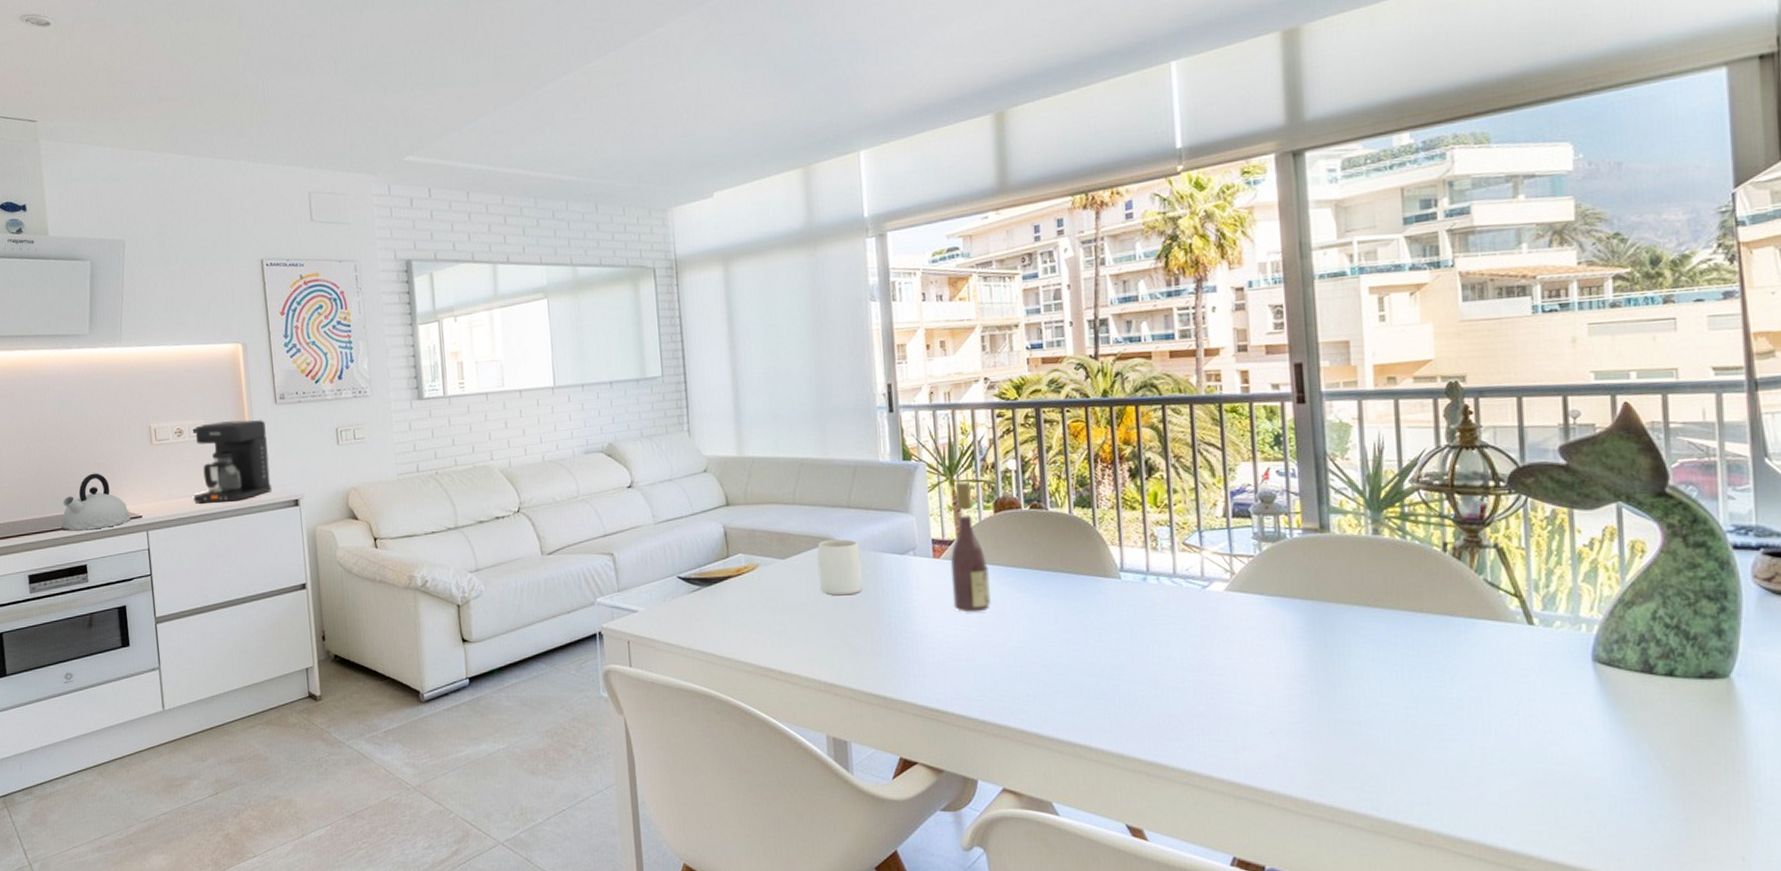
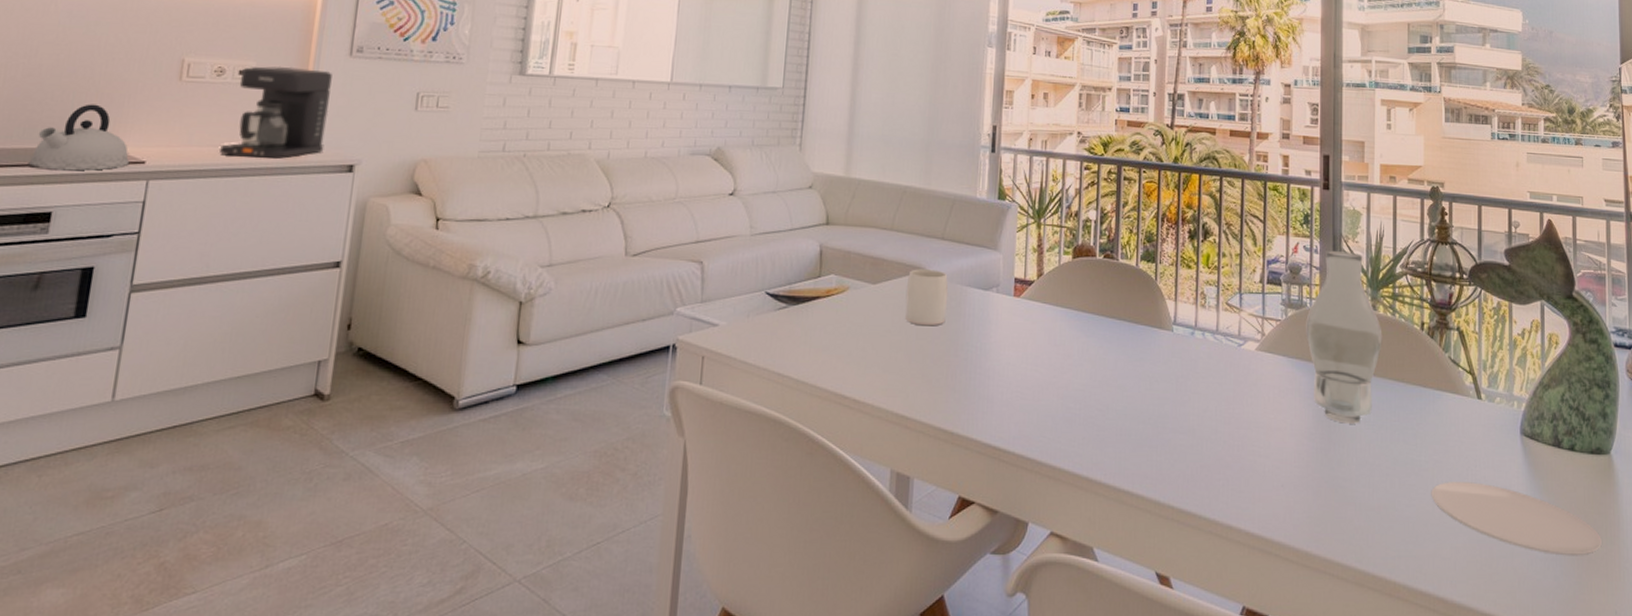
wine bottle: present [950,480,991,613] -> none [1026,224,1062,353]
vase: none [1286,471,1391,663] -> present [1306,250,1382,424]
plate: none [1468,718,1721,797] -> present [1431,482,1603,556]

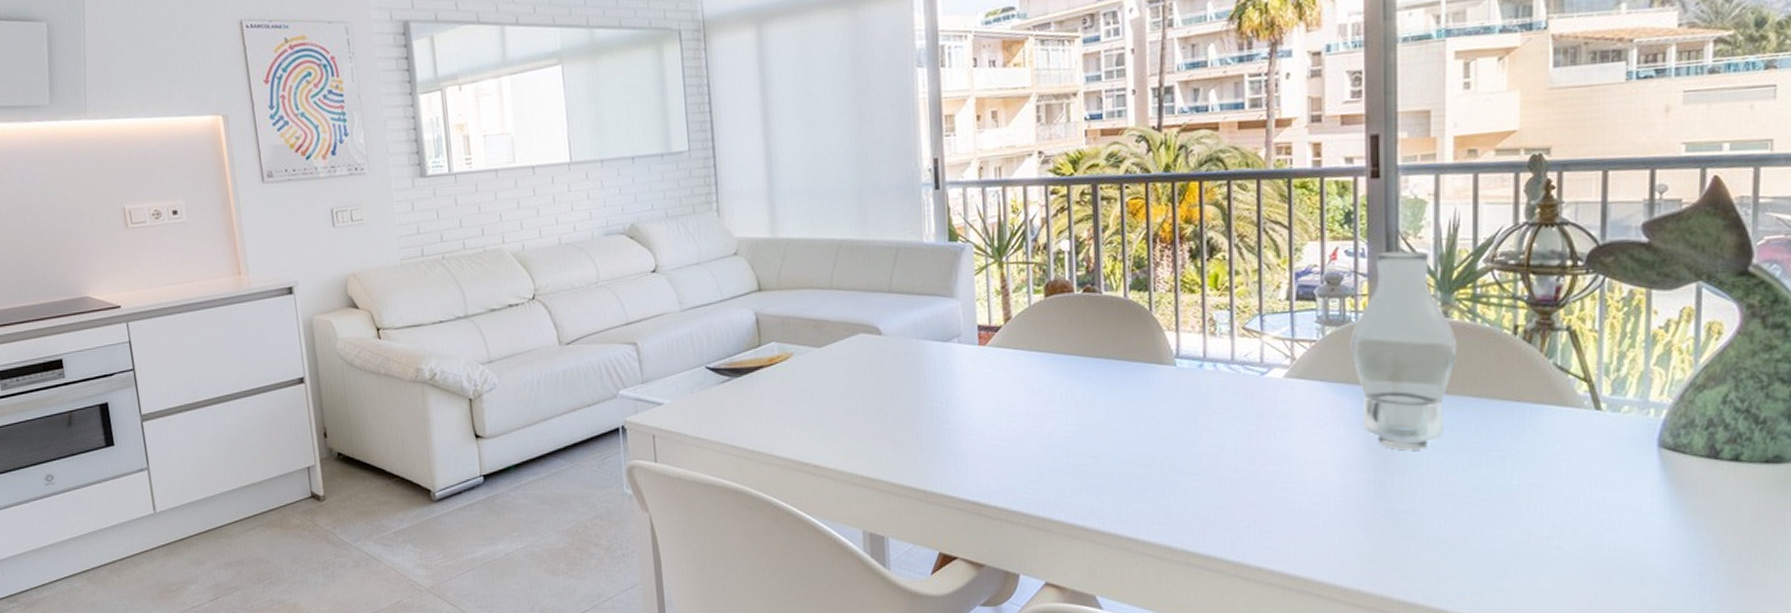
kettle: present [27,104,130,172] -> none [31,259,109,324]
coffee maker: present [220,66,332,160] -> none [174,200,263,291]
mug: present [905,269,949,326] -> none [855,325,904,386]
plate: present [1431,482,1603,556] -> none [1526,505,1777,582]

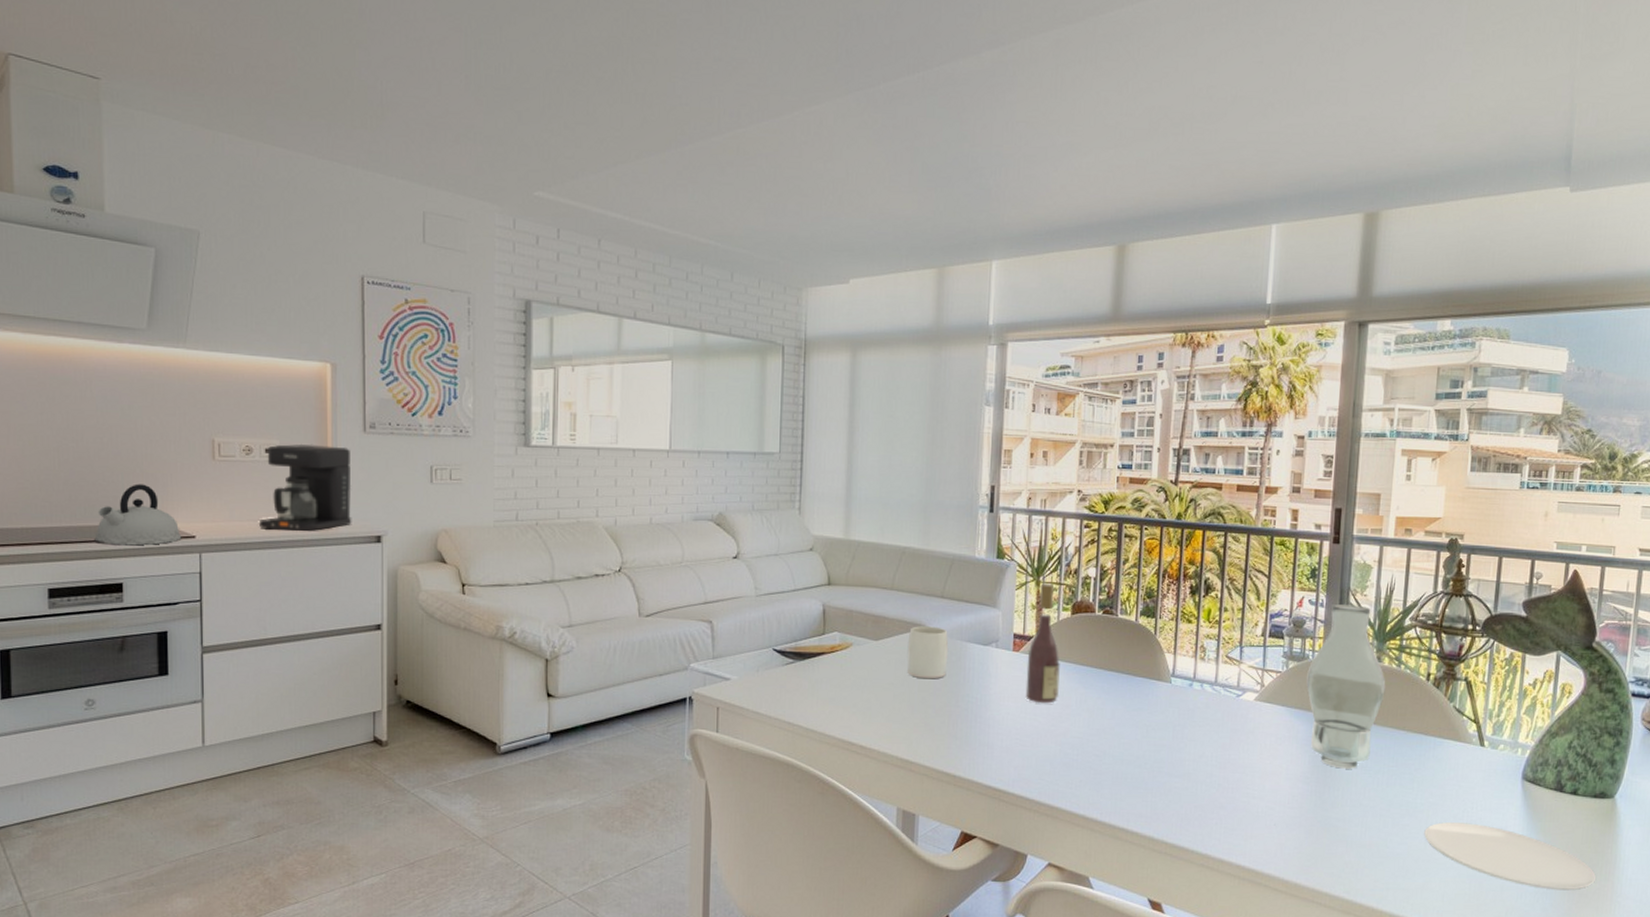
kettle: none [31,259,109,324] -> present [94,483,182,546]
coffee maker: none [174,200,263,291] -> present [259,443,352,532]
mug: none [855,325,904,386] -> present [907,626,949,679]
wine bottle: none [996,262,1038,402] -> present [1025,582,1060,704]
plate: none [1526,505,1777,582] -> present [1424,822,1597,891]

